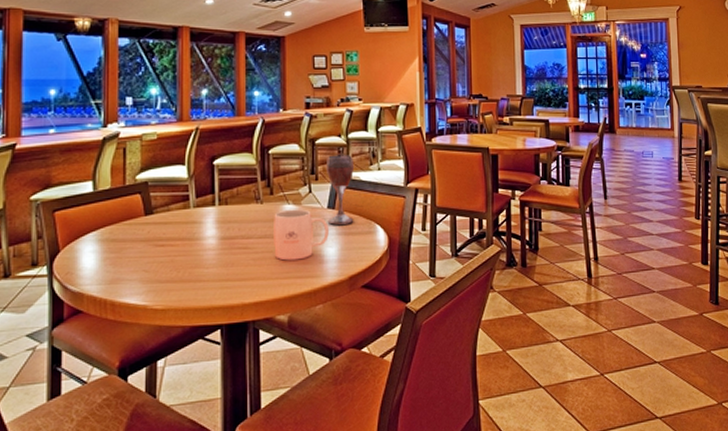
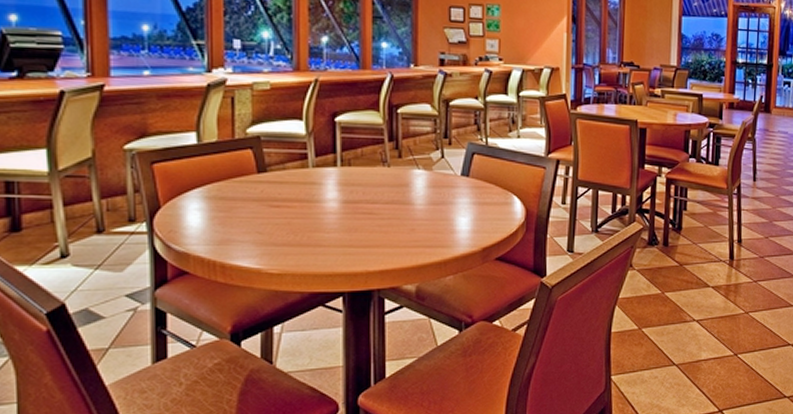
mug: present [274,209,329,261] -> none [402,174,462,229]
cup: present [327,155,354,225] -> none [460,118,491,194]

